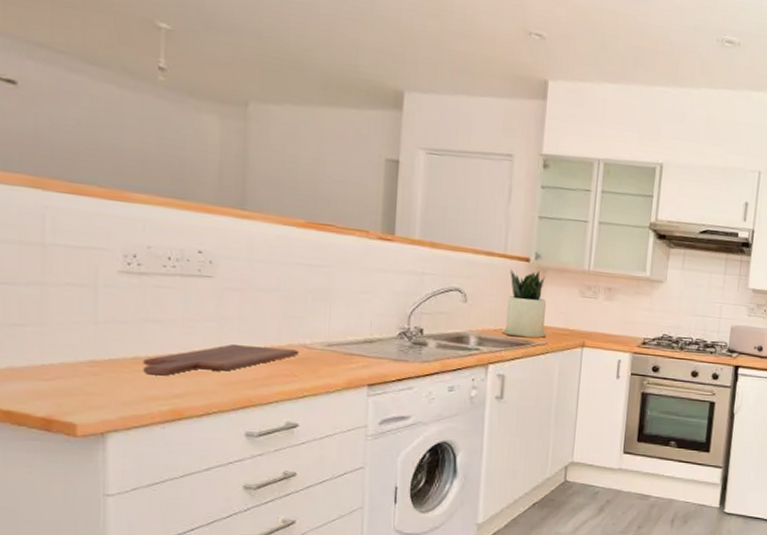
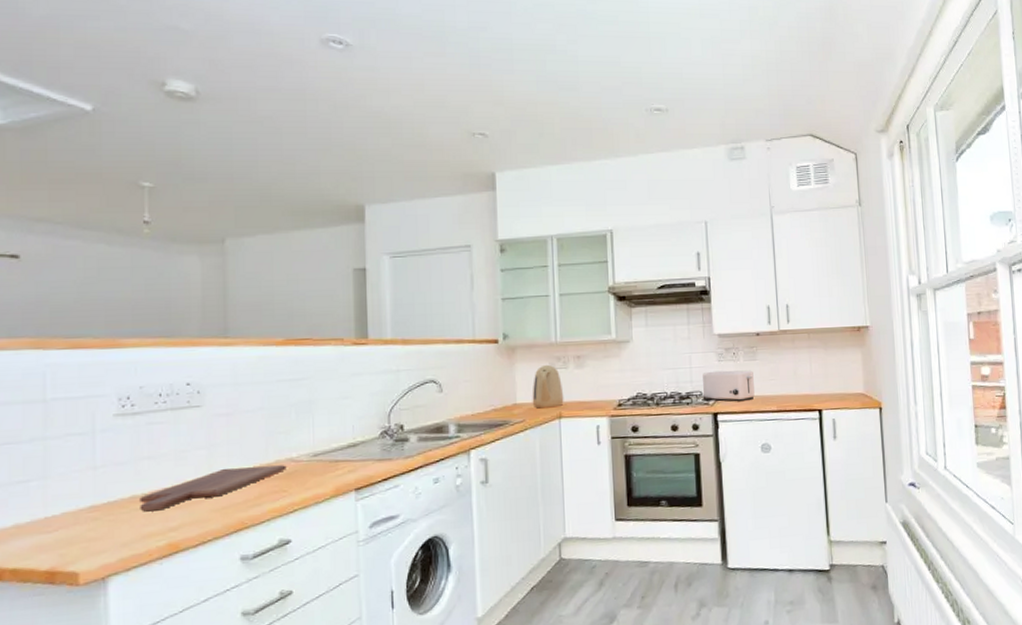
planter: present [501,269,548,339] -> none [478,350,524,419]
kettle: none [556,291,590,336] -> present [532,364,564,409]

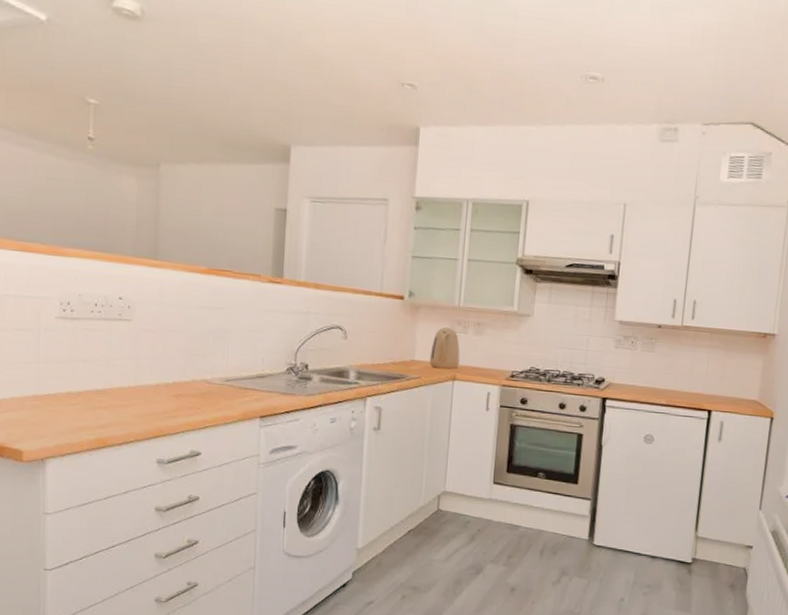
cutting board: present [140,465,287,512] -> none [75,380,202,409]
toaster: present [703,370,755,402] -> none [595,356,649,391]

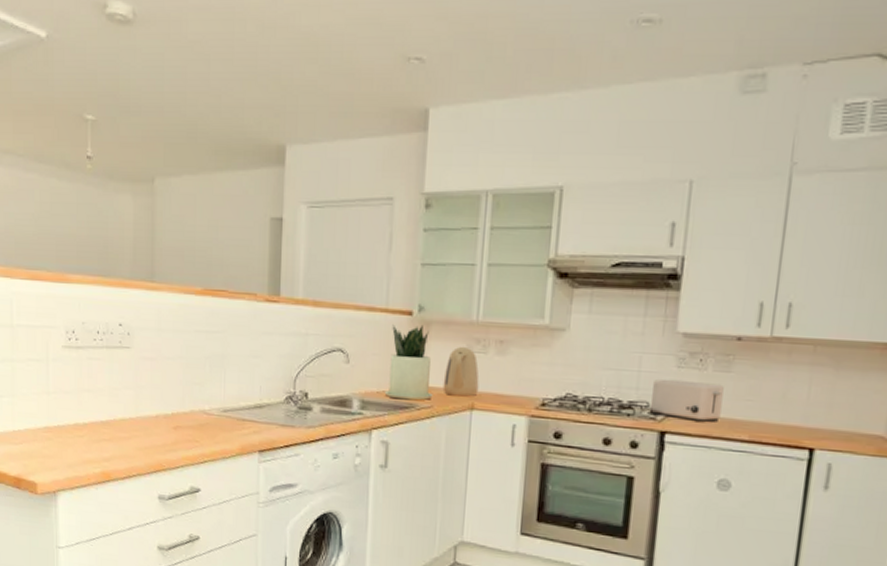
planter: none [378,307,421,373] -> present [384,324,433,401]
toaster: none [595,356,649,391] -> present [650,378,724,423]

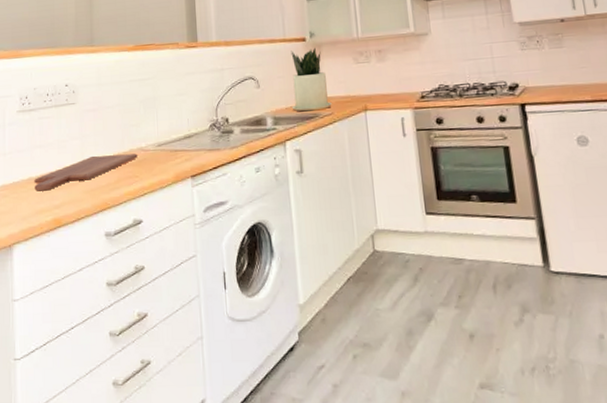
cutting board: none [81,411,200,441] -> present [34,153,138,192]
kettle: present [442,346,479,397] -> none [338,59,369,102]
toaster: present [650,378,724,423] -> none [505,58,565,93]

